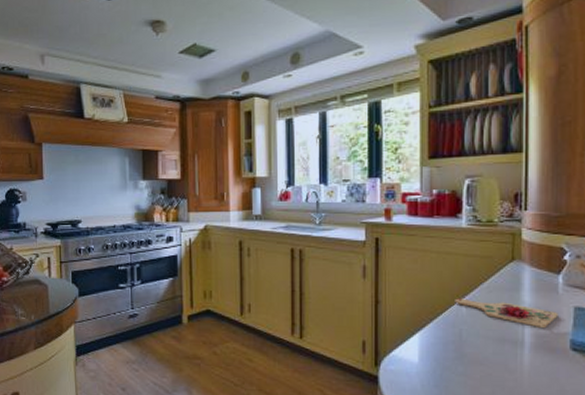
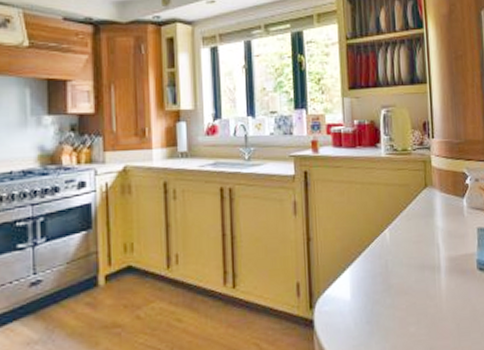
cutting board: present [455,298,558,329] -> none [379,228,466,252]

